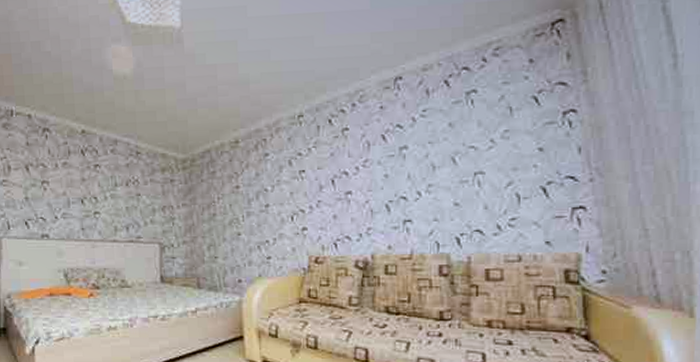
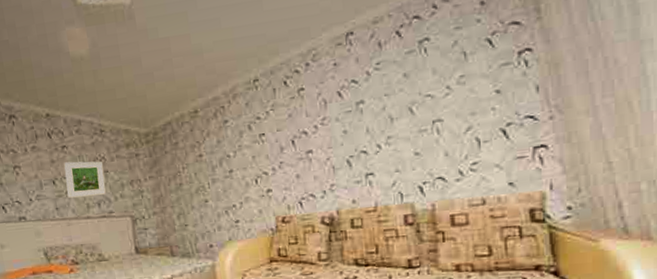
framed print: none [94,181,136,219] -> present [64,161,106,198]

